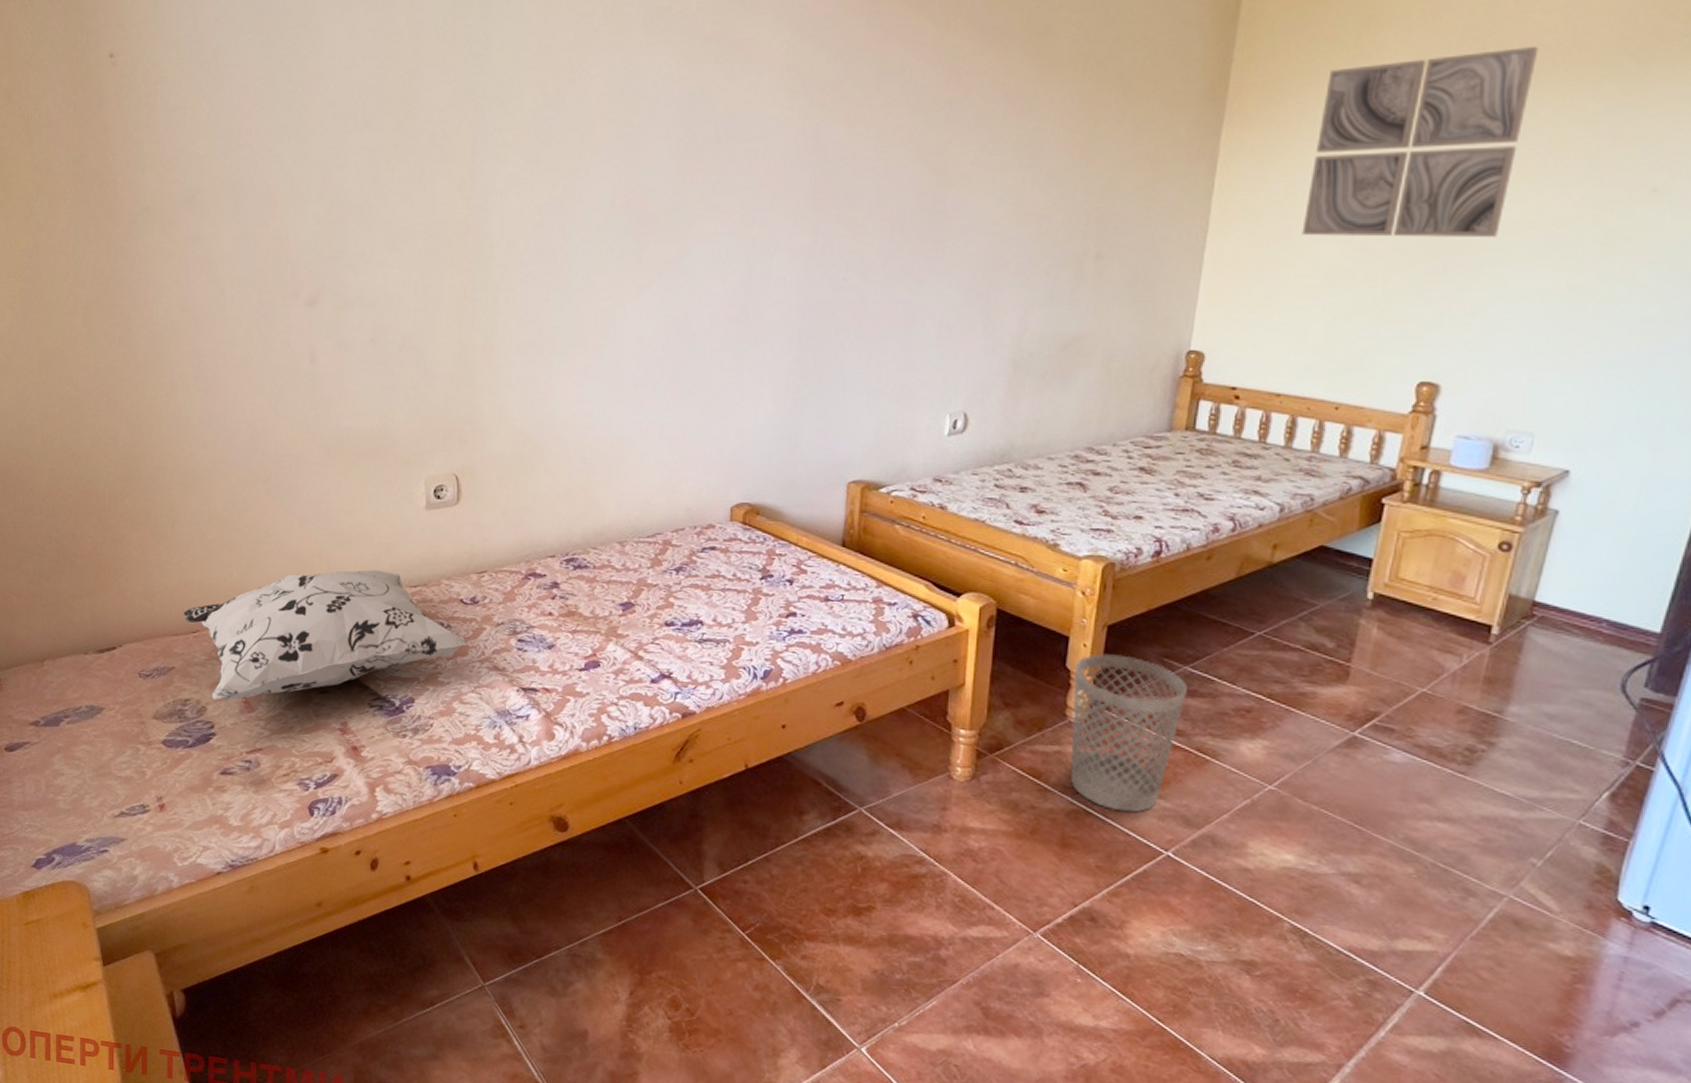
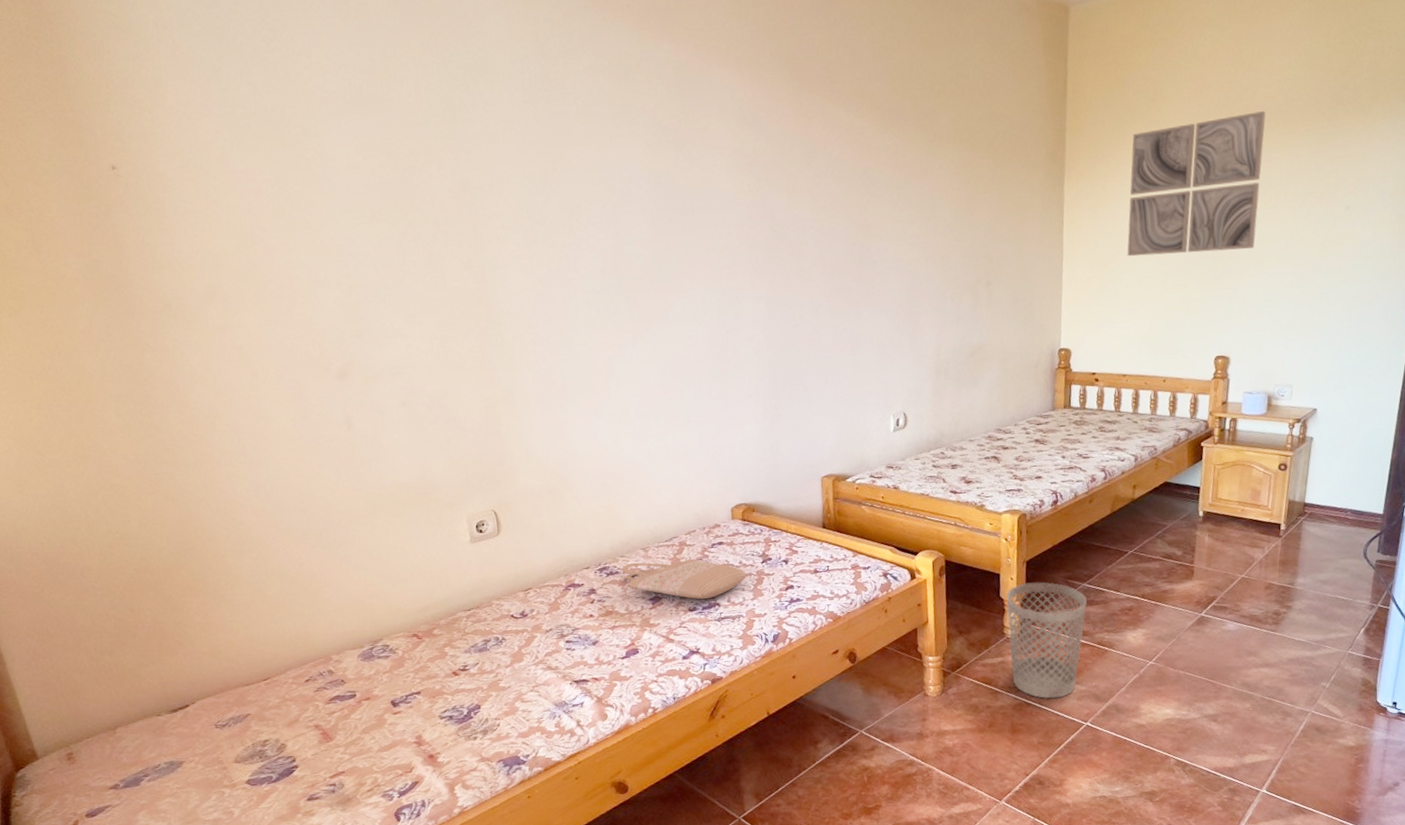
decorative pillow: present [183,570,467,702] -> none [252,600,522,736]
shopping bag: none [592,557,740,614] -> present [622,557,747,600]

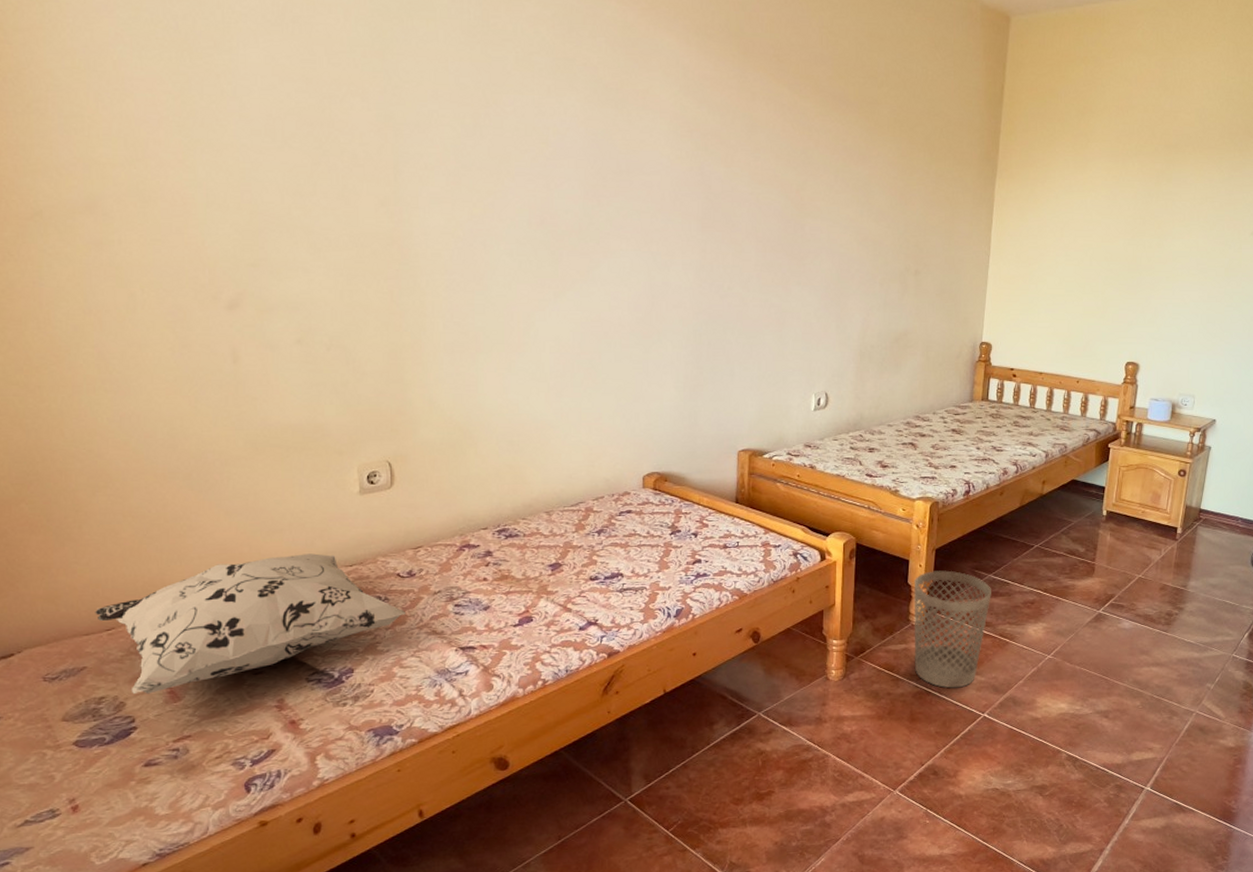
decorative pillow: none [252,600,522,736] -> present [95,553,405,694]
shopping bag: present [622,557,747,600] -> none [522,524,654,569]
wall art: present [1127,111,1266,257] -> none [1050,135,1185,264]

